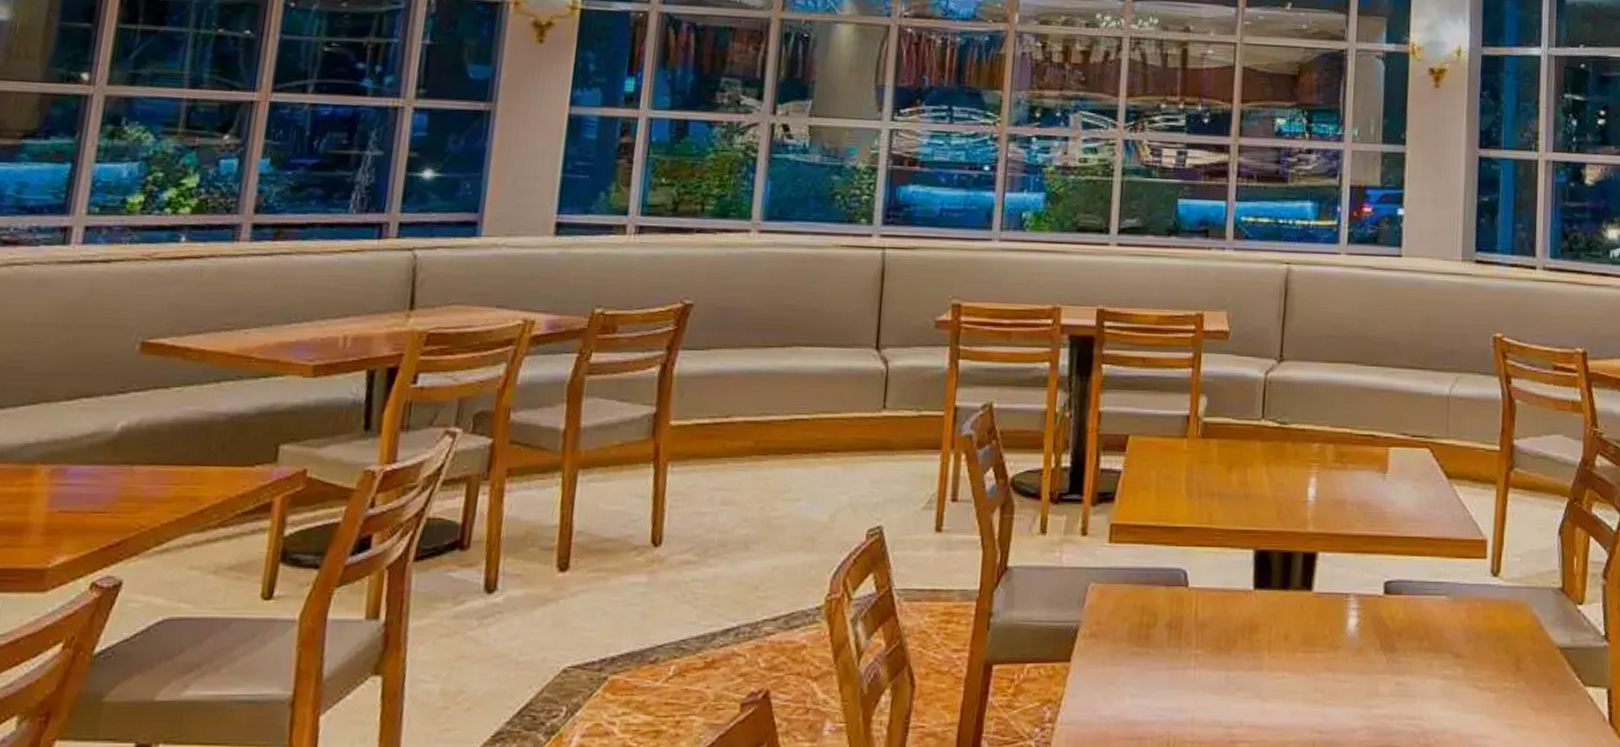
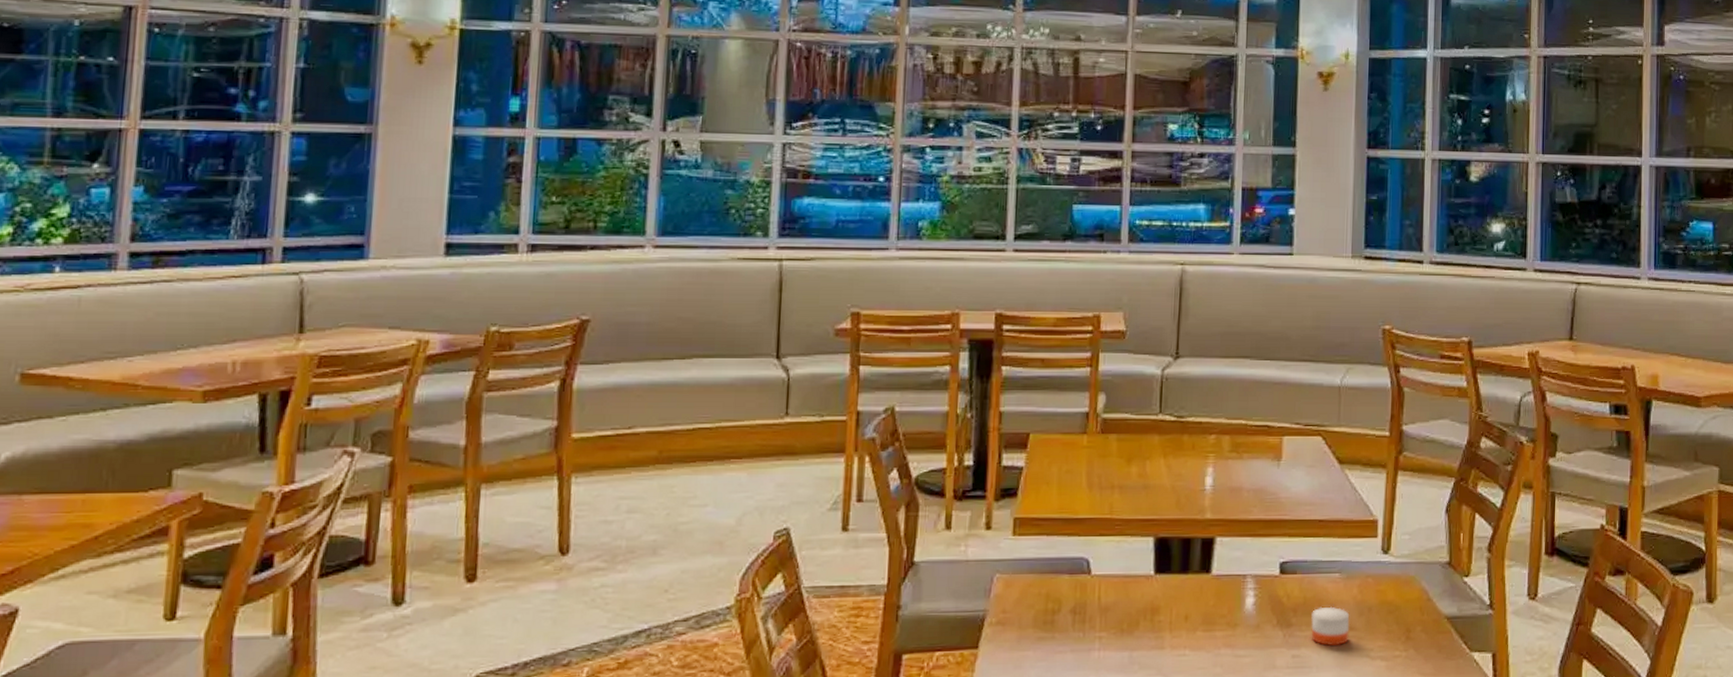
candle: none [1416,631,1457,675] -> present [1311,606,1350,646]

